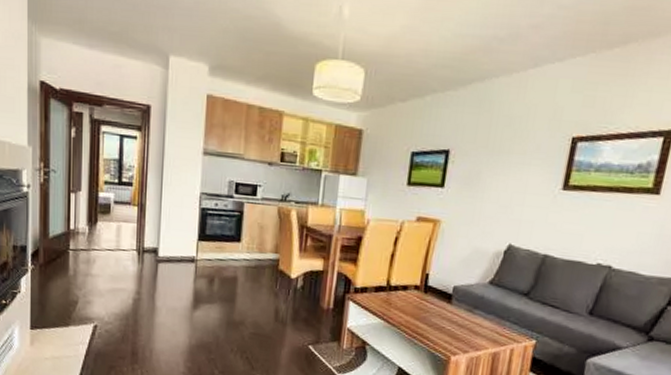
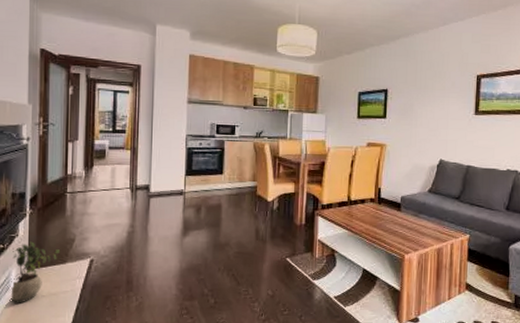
potted plant: none [14,299,62,364] -> present [11,241,60,304]

